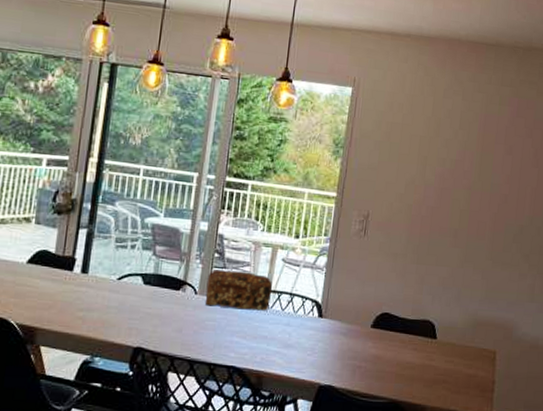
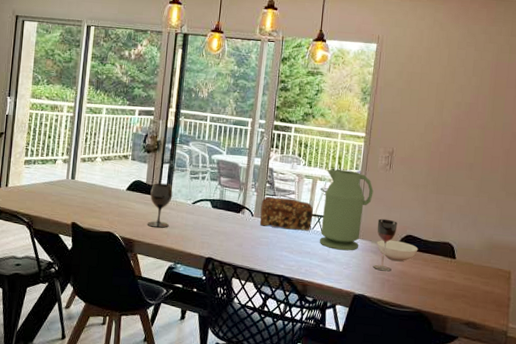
wine glass: none [54,253,92,311] -> present [147,183,173,228]
water jug: none [278,235,345,334] -> present [319,169,374,251]
wineglass: none [342,294,372,357] -> present [373,218,398,272]
bowl: none [347,319,395,345] -> present [377,240,418,262]

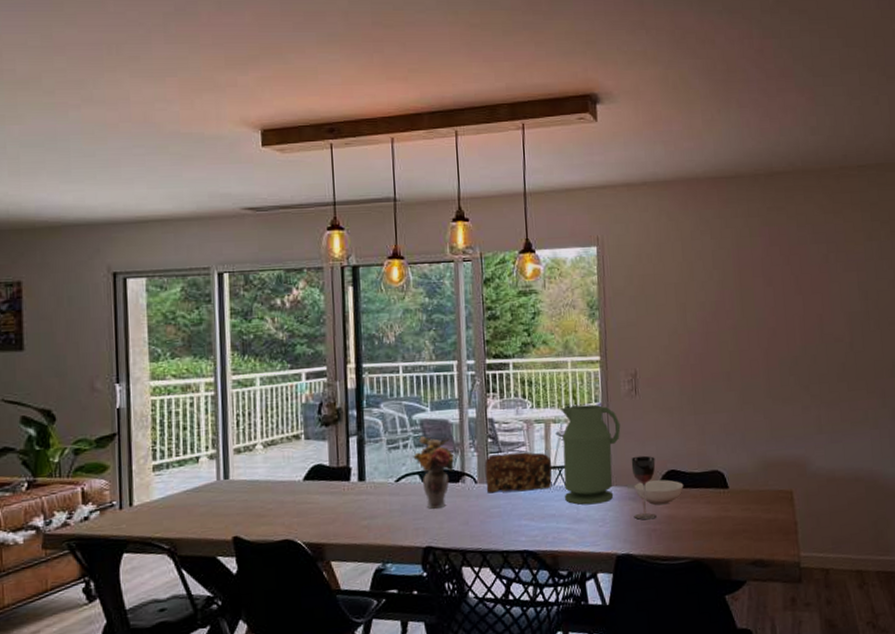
wine glass: present [147,183,173,228] -> none [337,461,368,522]
flower arrangement: none [207,172,239,230] -> present [412,435,455,509]

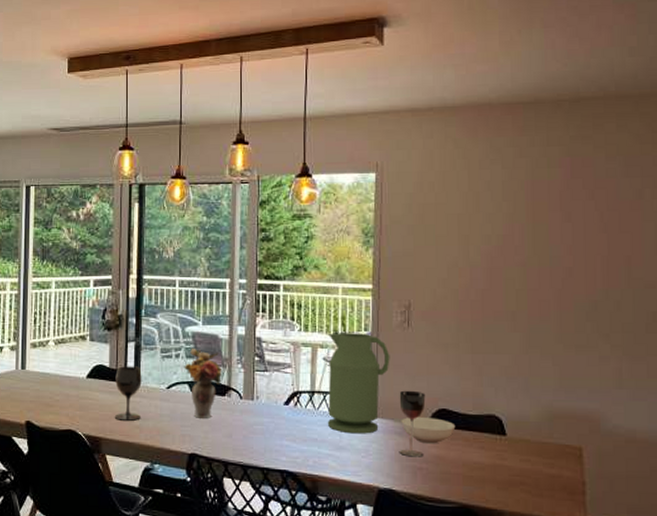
wine glass: none [337,461,368,522] -> present [114,366,142,421]
bread loaf: present [484,452,553,493] -> none [250,373,317,413]

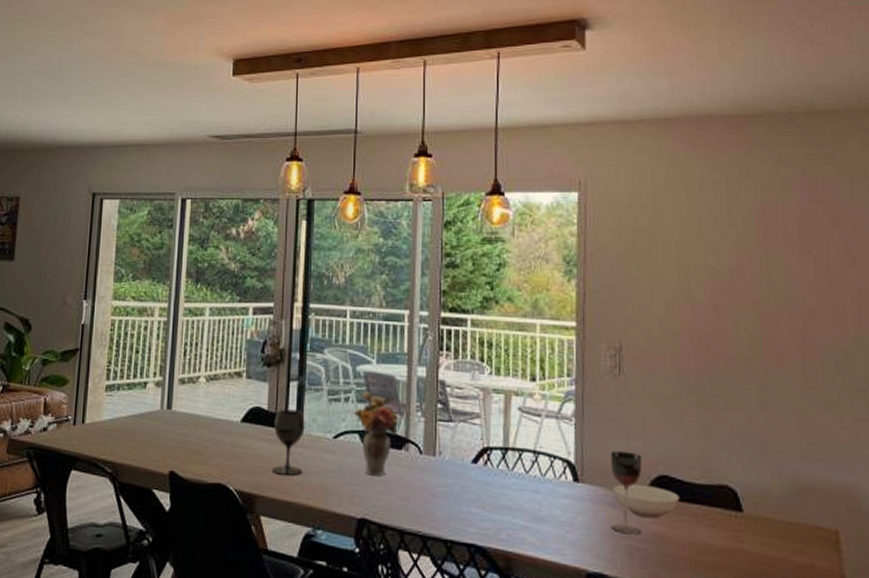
water jug: present [327,333,390,434] -> none [523,378,599,503]

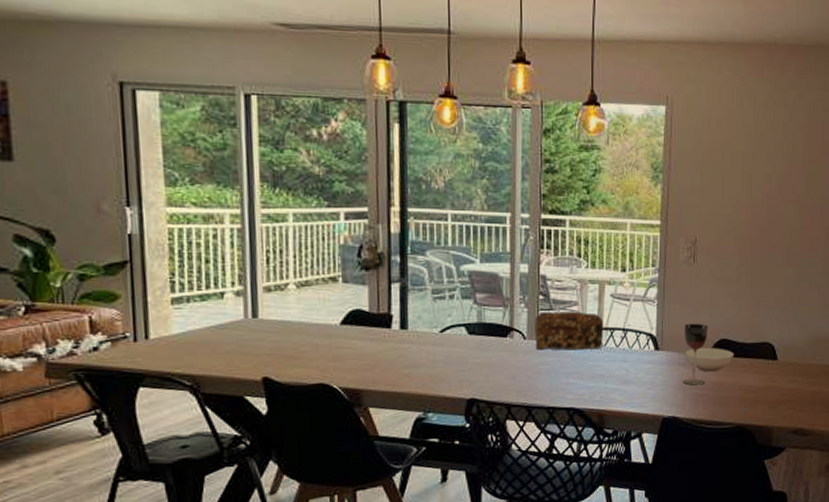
wine glass: present [271,409,305,476] -> none [377,309,410,369]
flower arrangement: present [353,390,399,476] -> none [458,287,504,362]
bread loaf: none [432,423,511,474] -> present [534,311,604,350]

